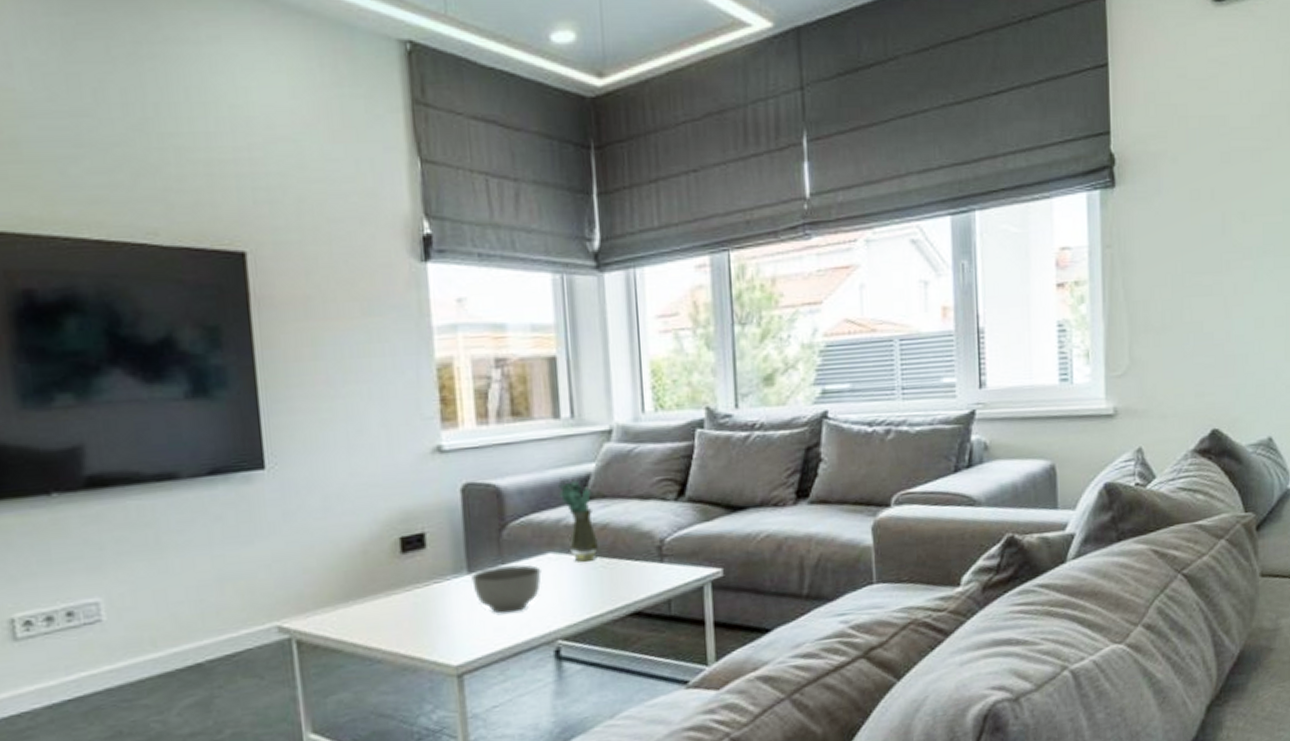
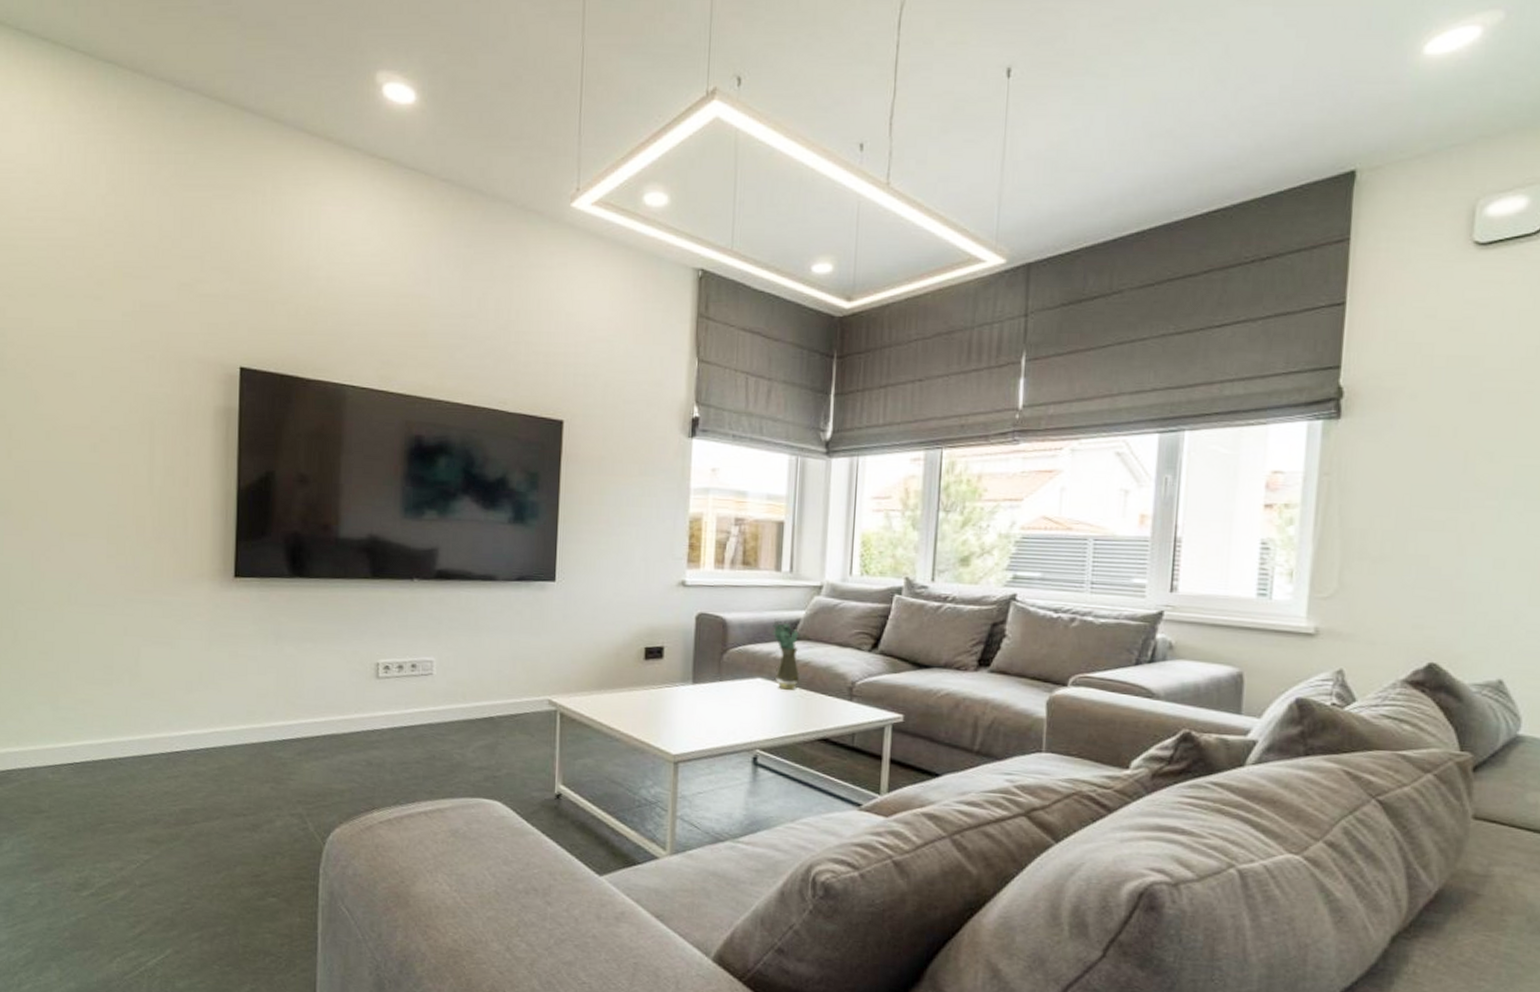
bowl: present [471,564,542,613] -> none [695,681,750,721]

